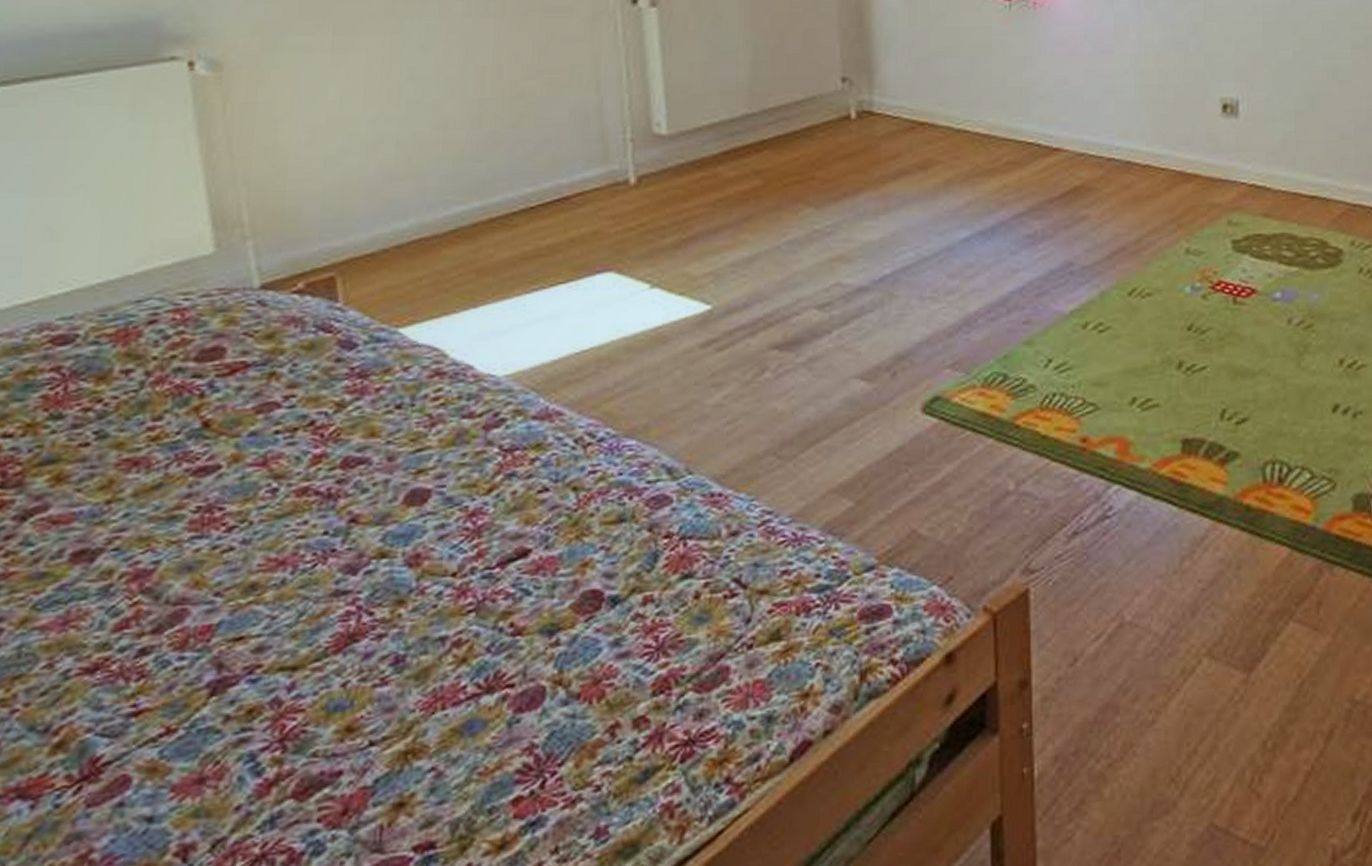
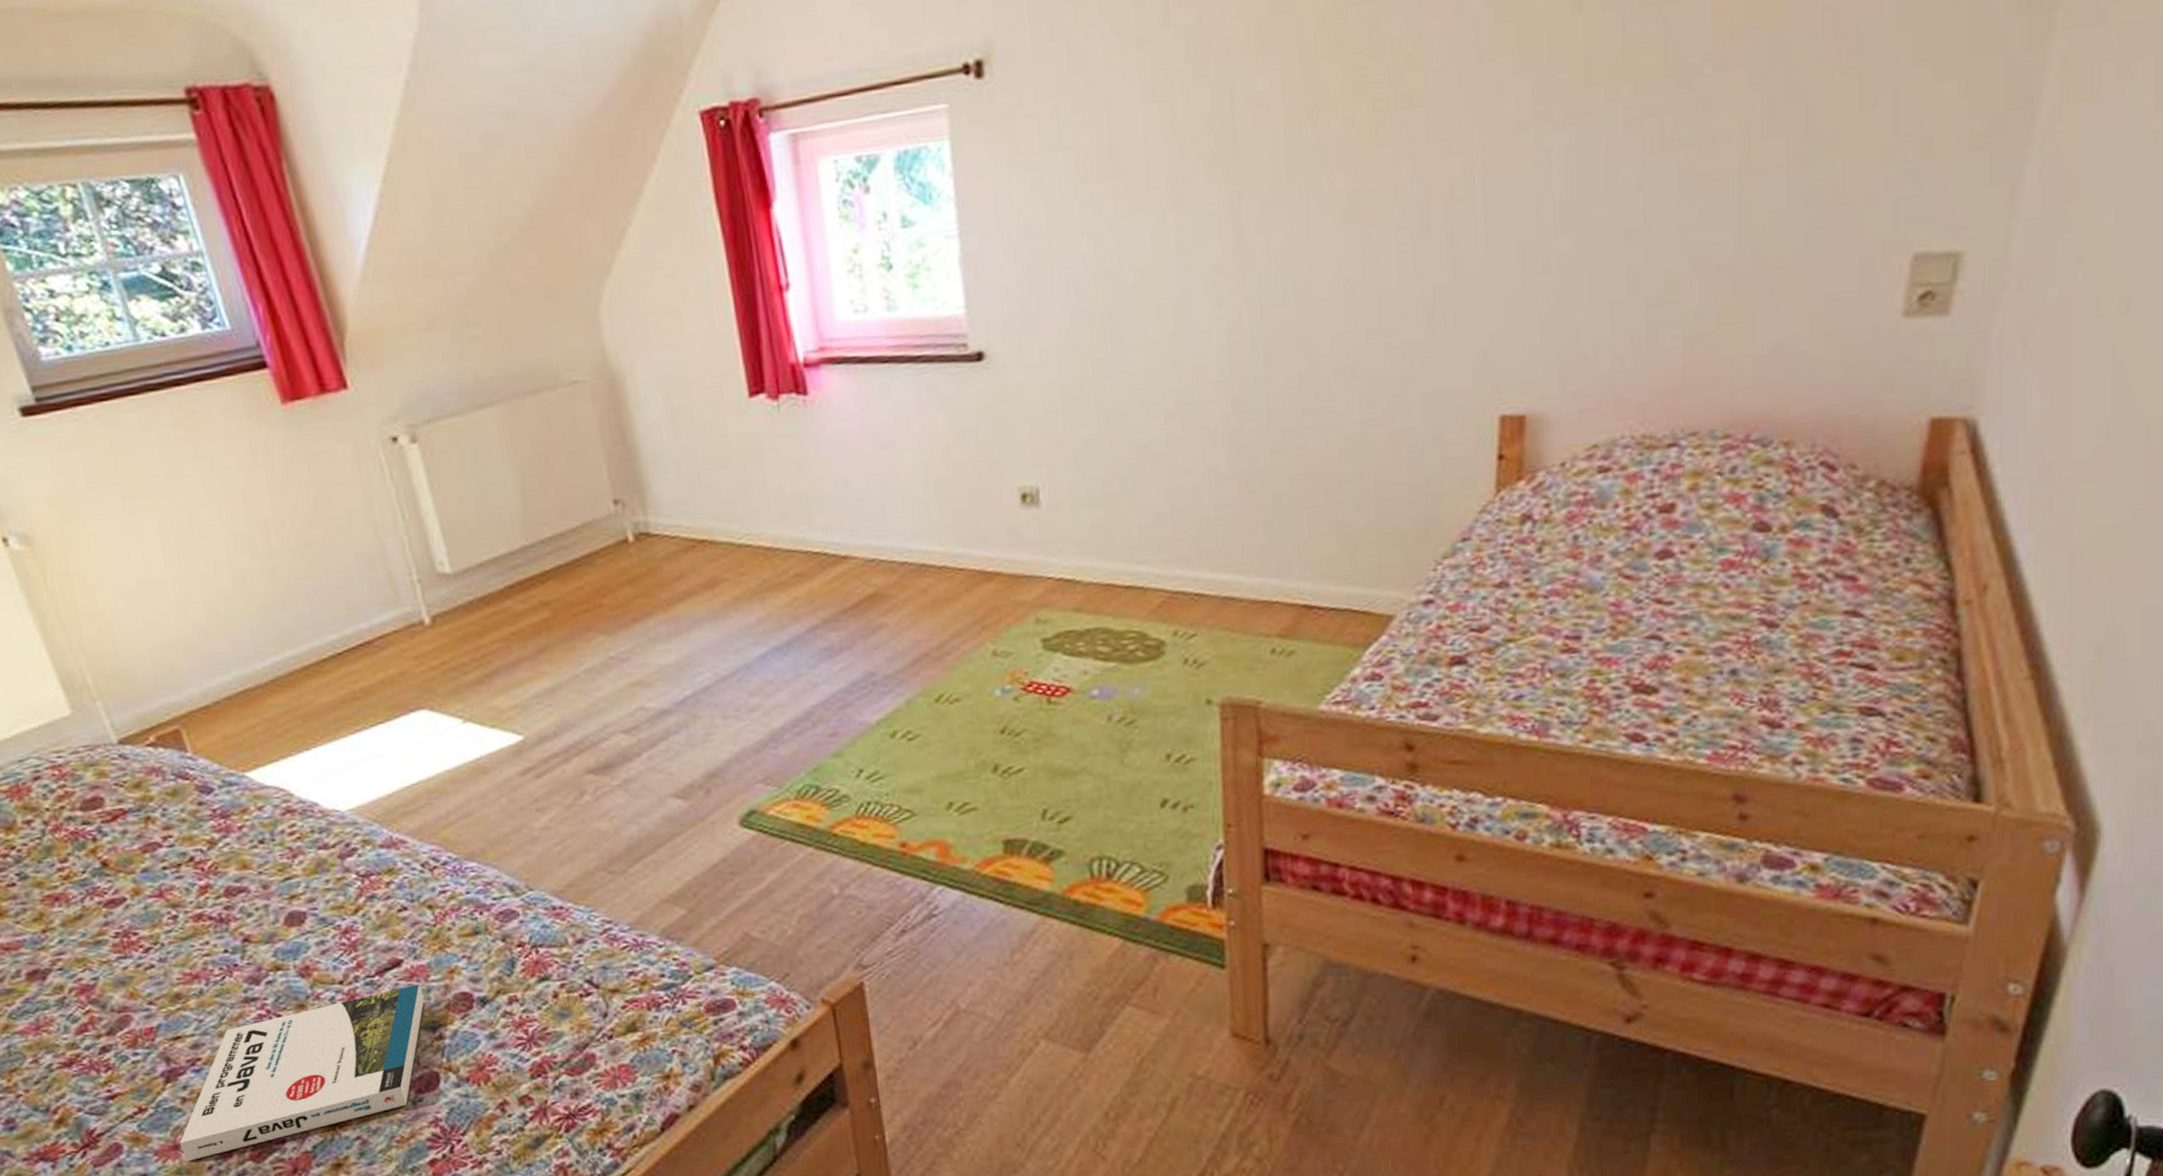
book: none [206,579,547,800] -> present [179,984,424,1162]

